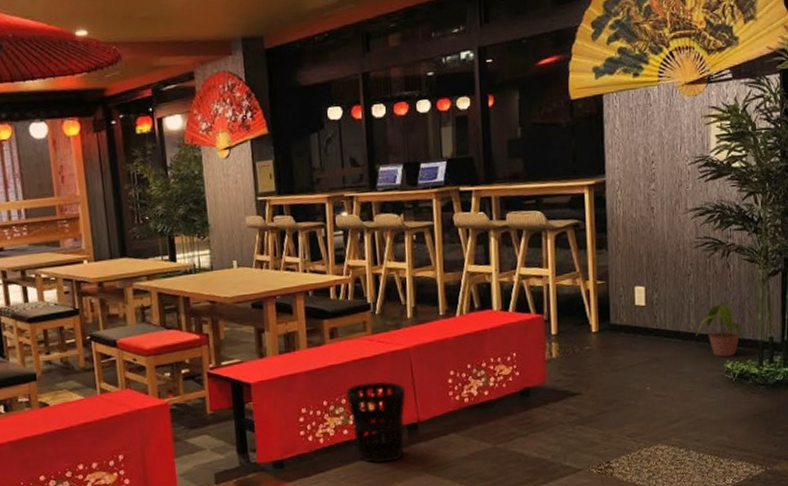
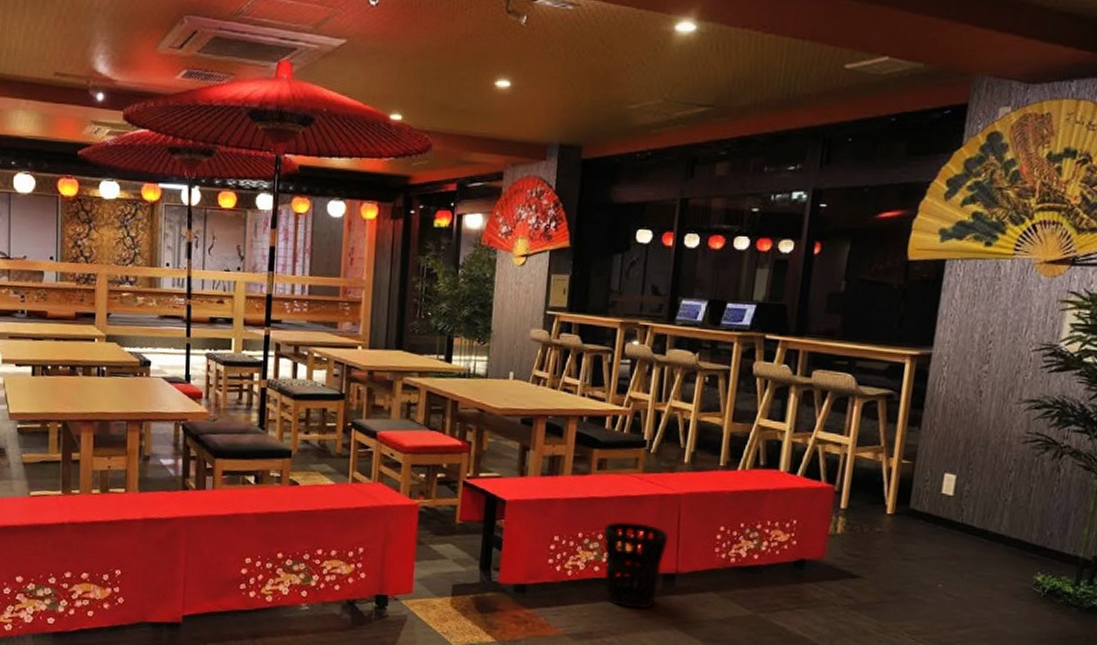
potted plant: present [695,301,753,357] -> none [1006,508,1078,568]

